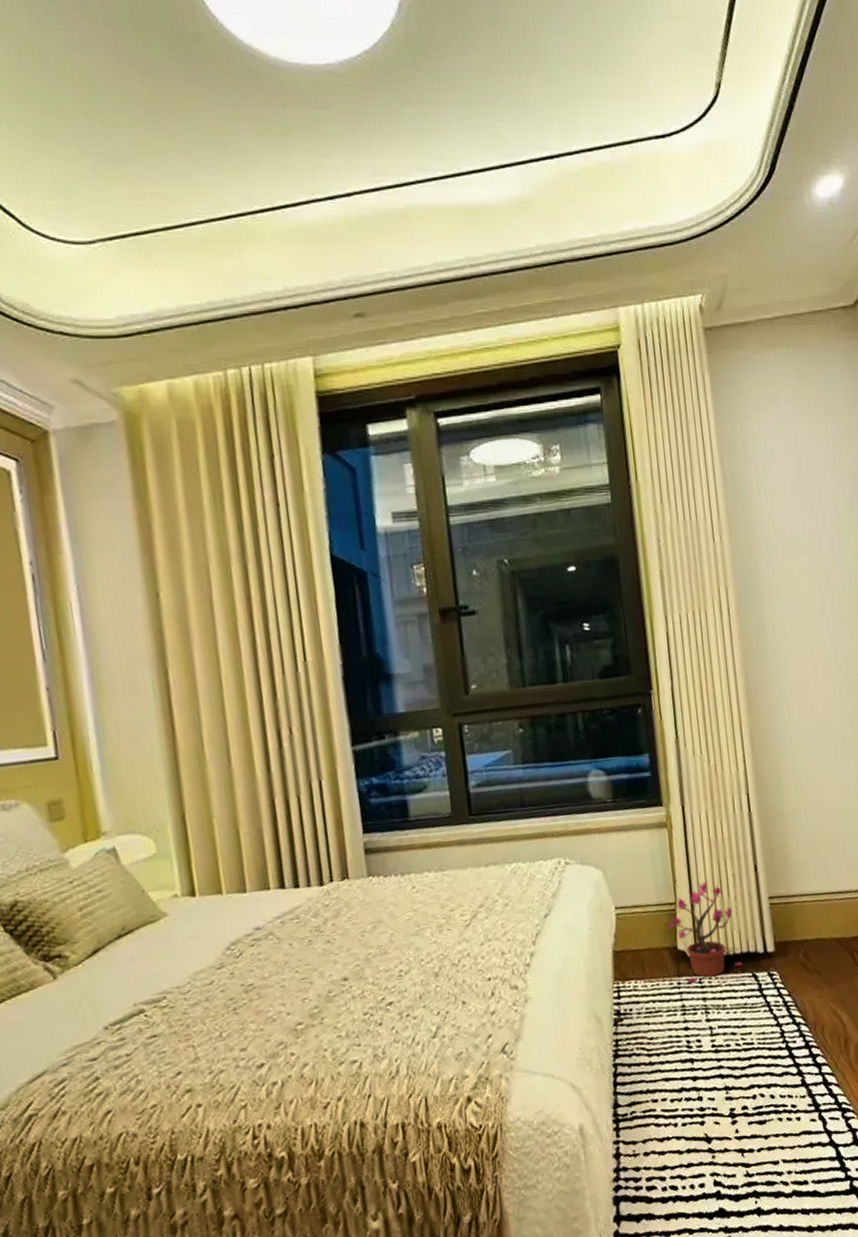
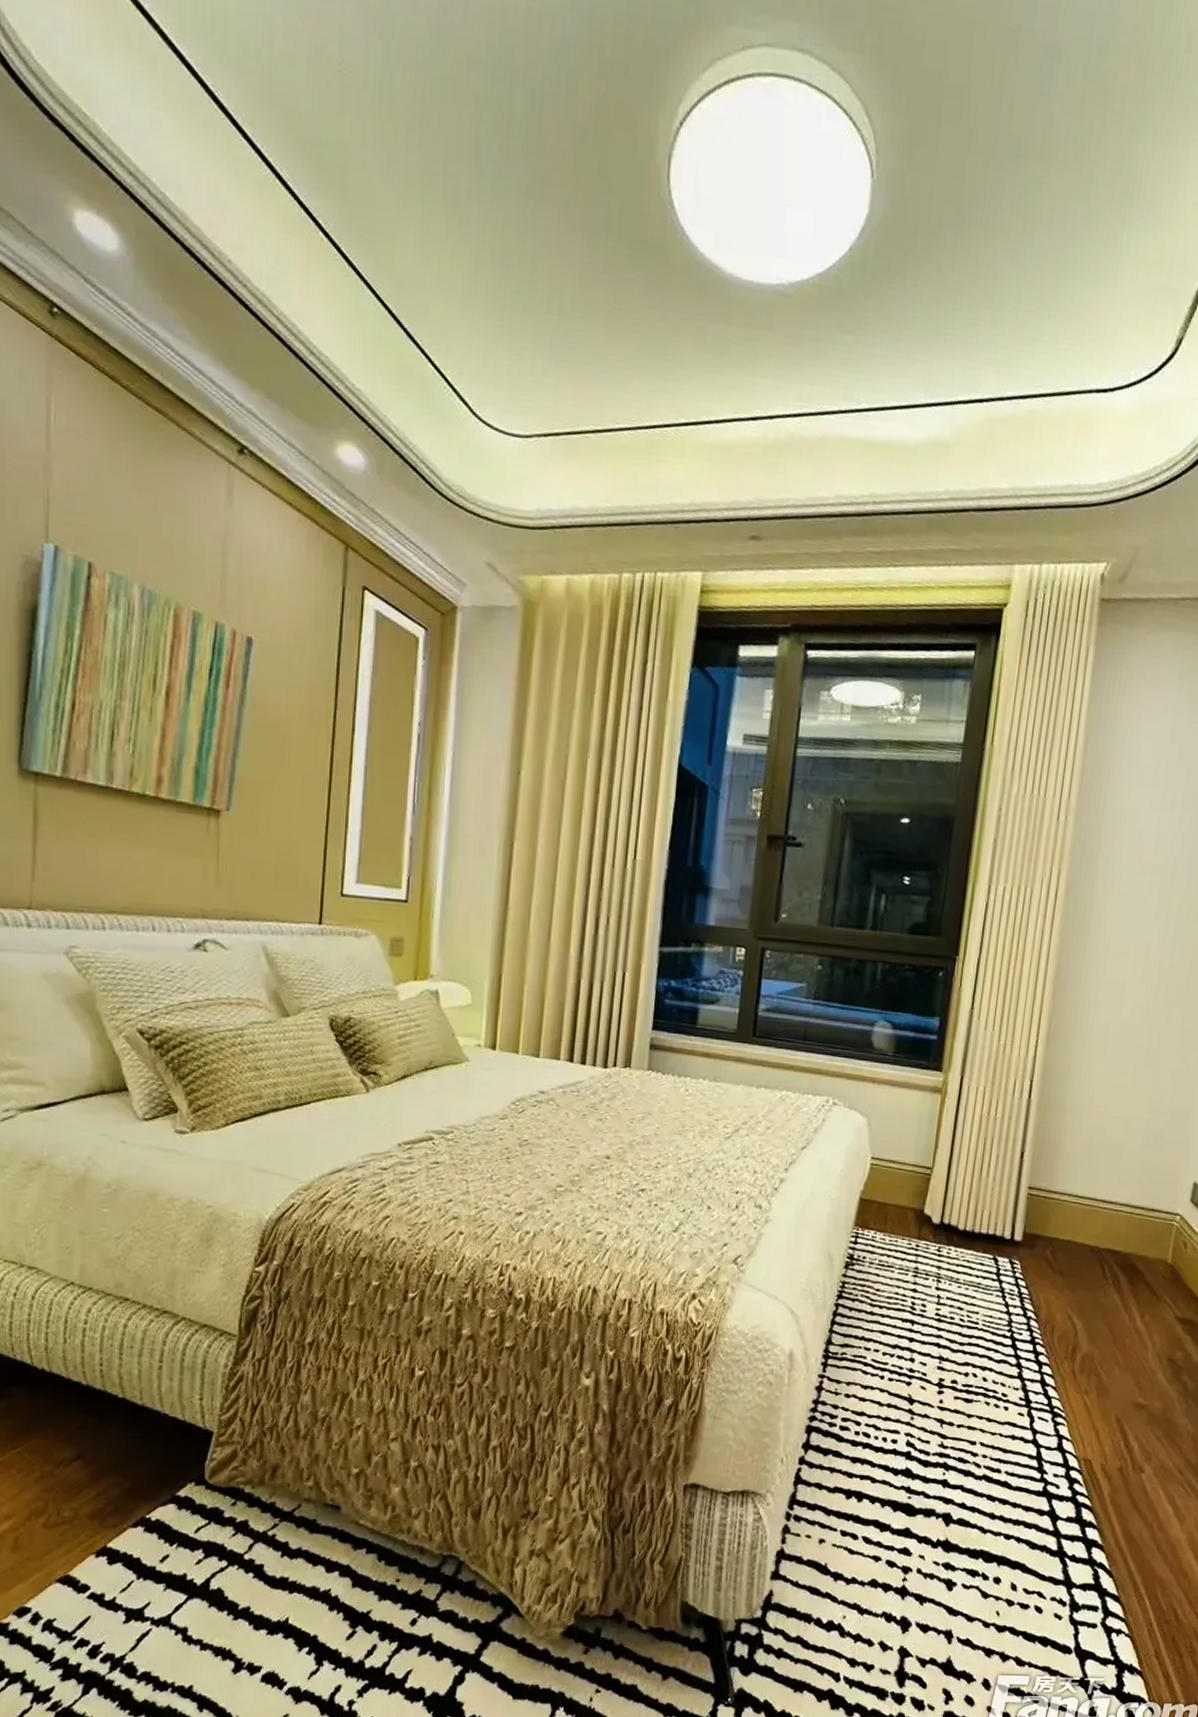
potted plant: present [667,882,742,983] -> none [919,1155,988,1249]

